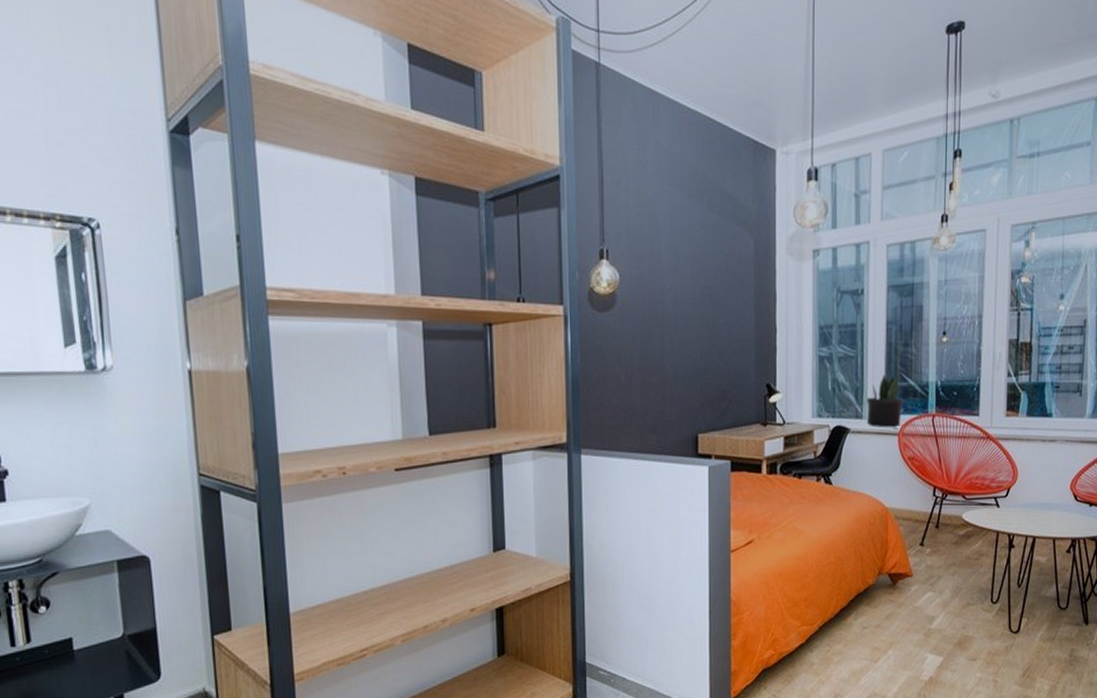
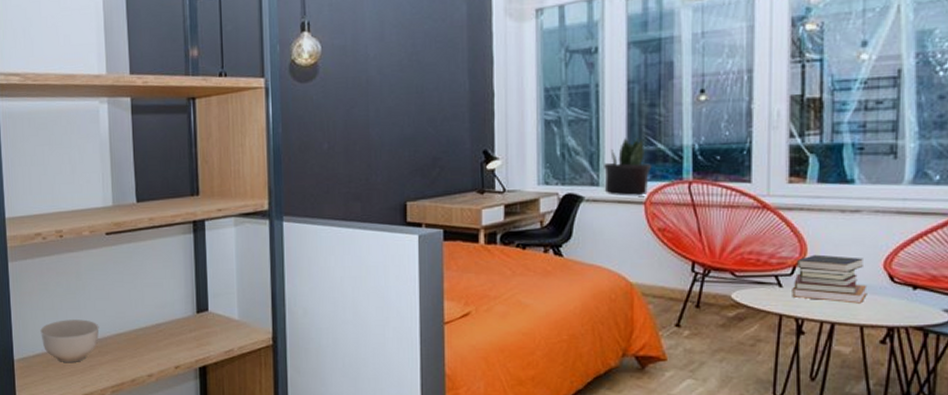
bowl: none [320,564,388,612] -> present [40,319,99,362]
books: none [1006,478,1059,520] -> present [792,254,868,304]

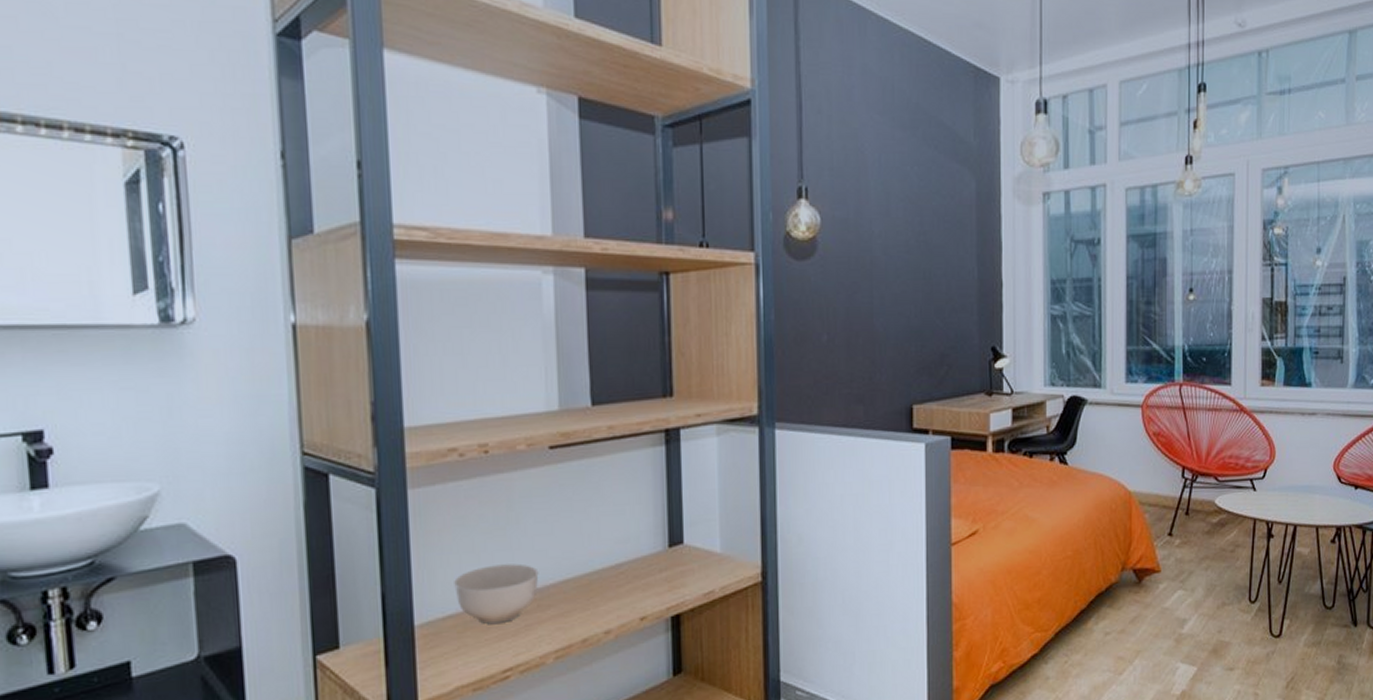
planter: present [604,137,652,196] -> none [1106,336,1148,399]
books: present [792,254,868,304] -> none [1263,457,1322,505]

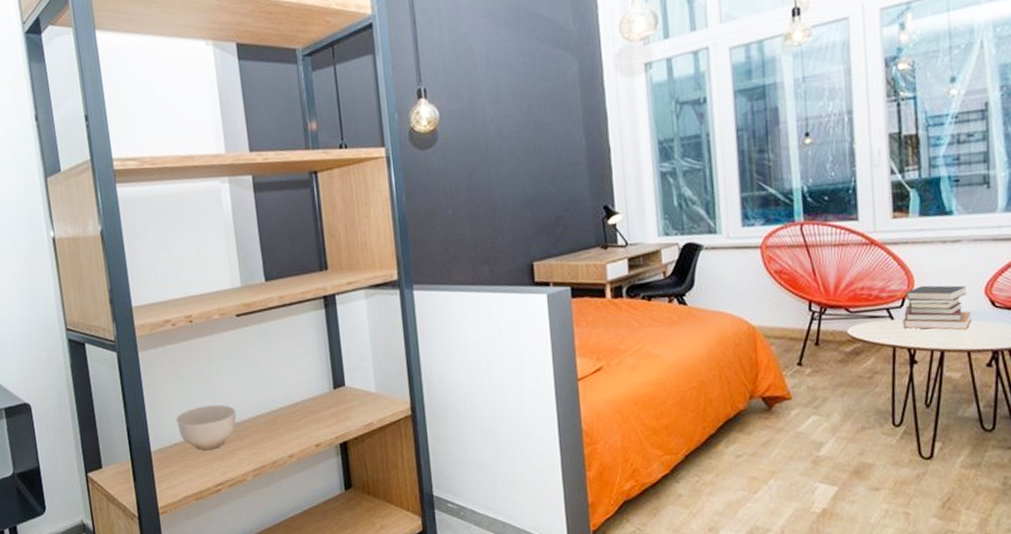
books: none [1263,457,1322,505] -> present [903,285,972,331]

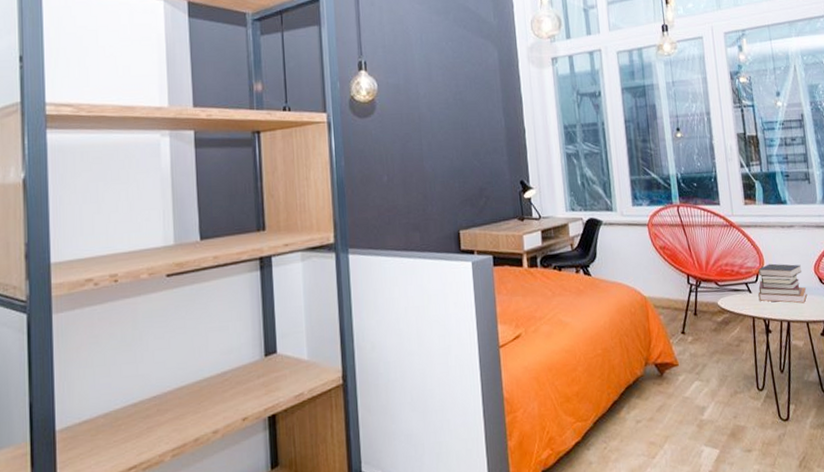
bowl: present [176,404,236,450] -> none [89,374,158,427]

